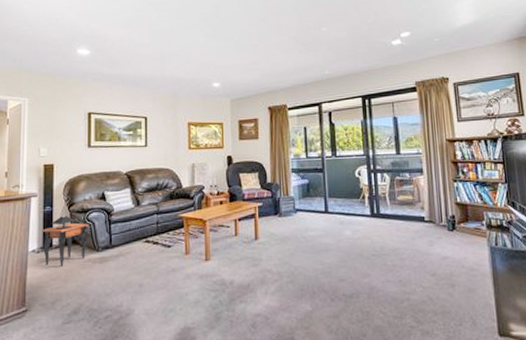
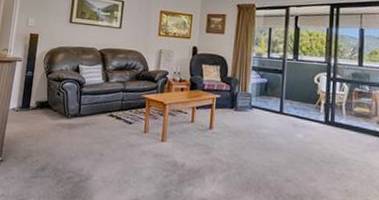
side table: present [41,215,90,267] -> none [21,81,63,127]

